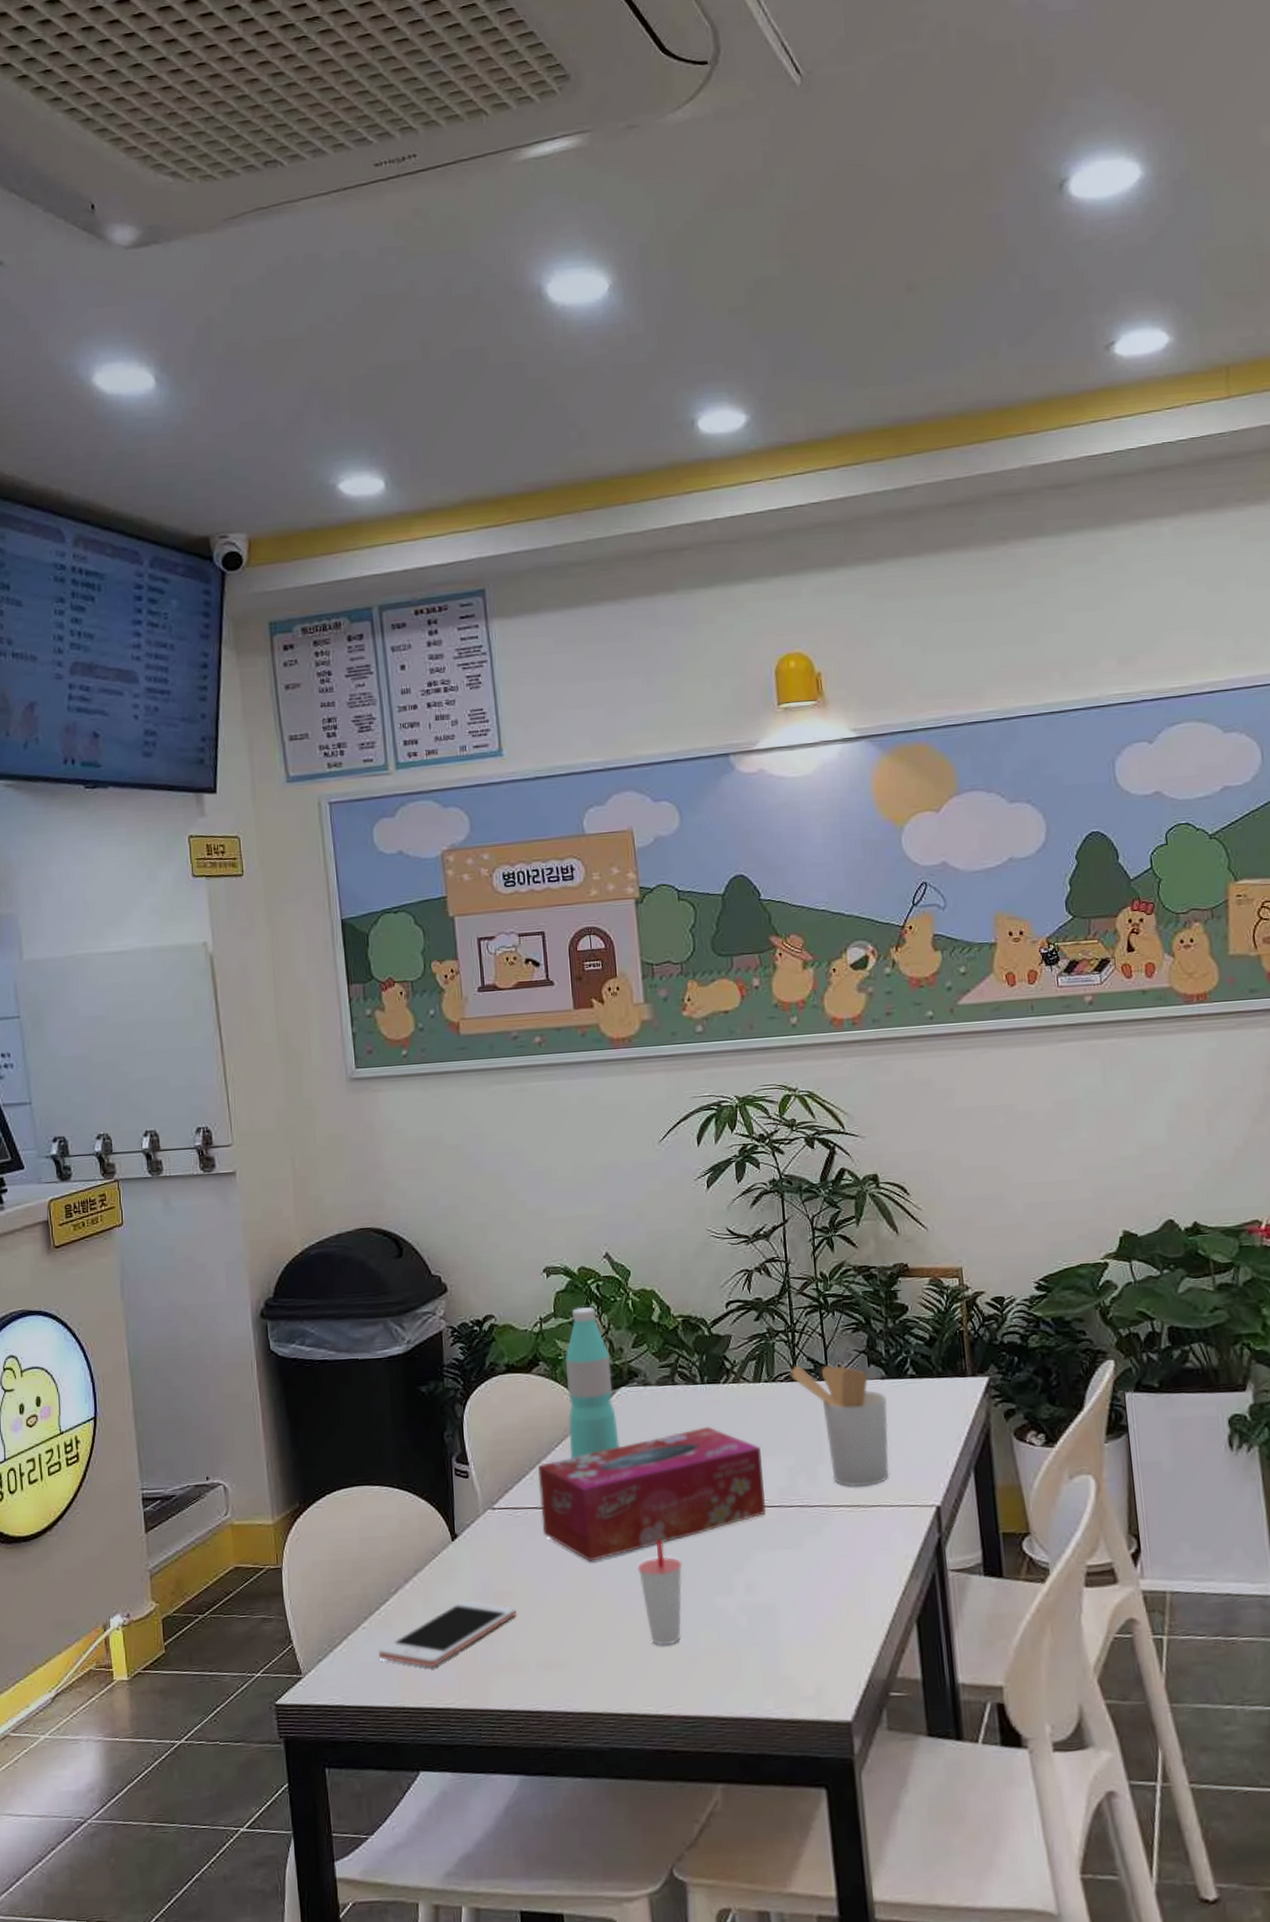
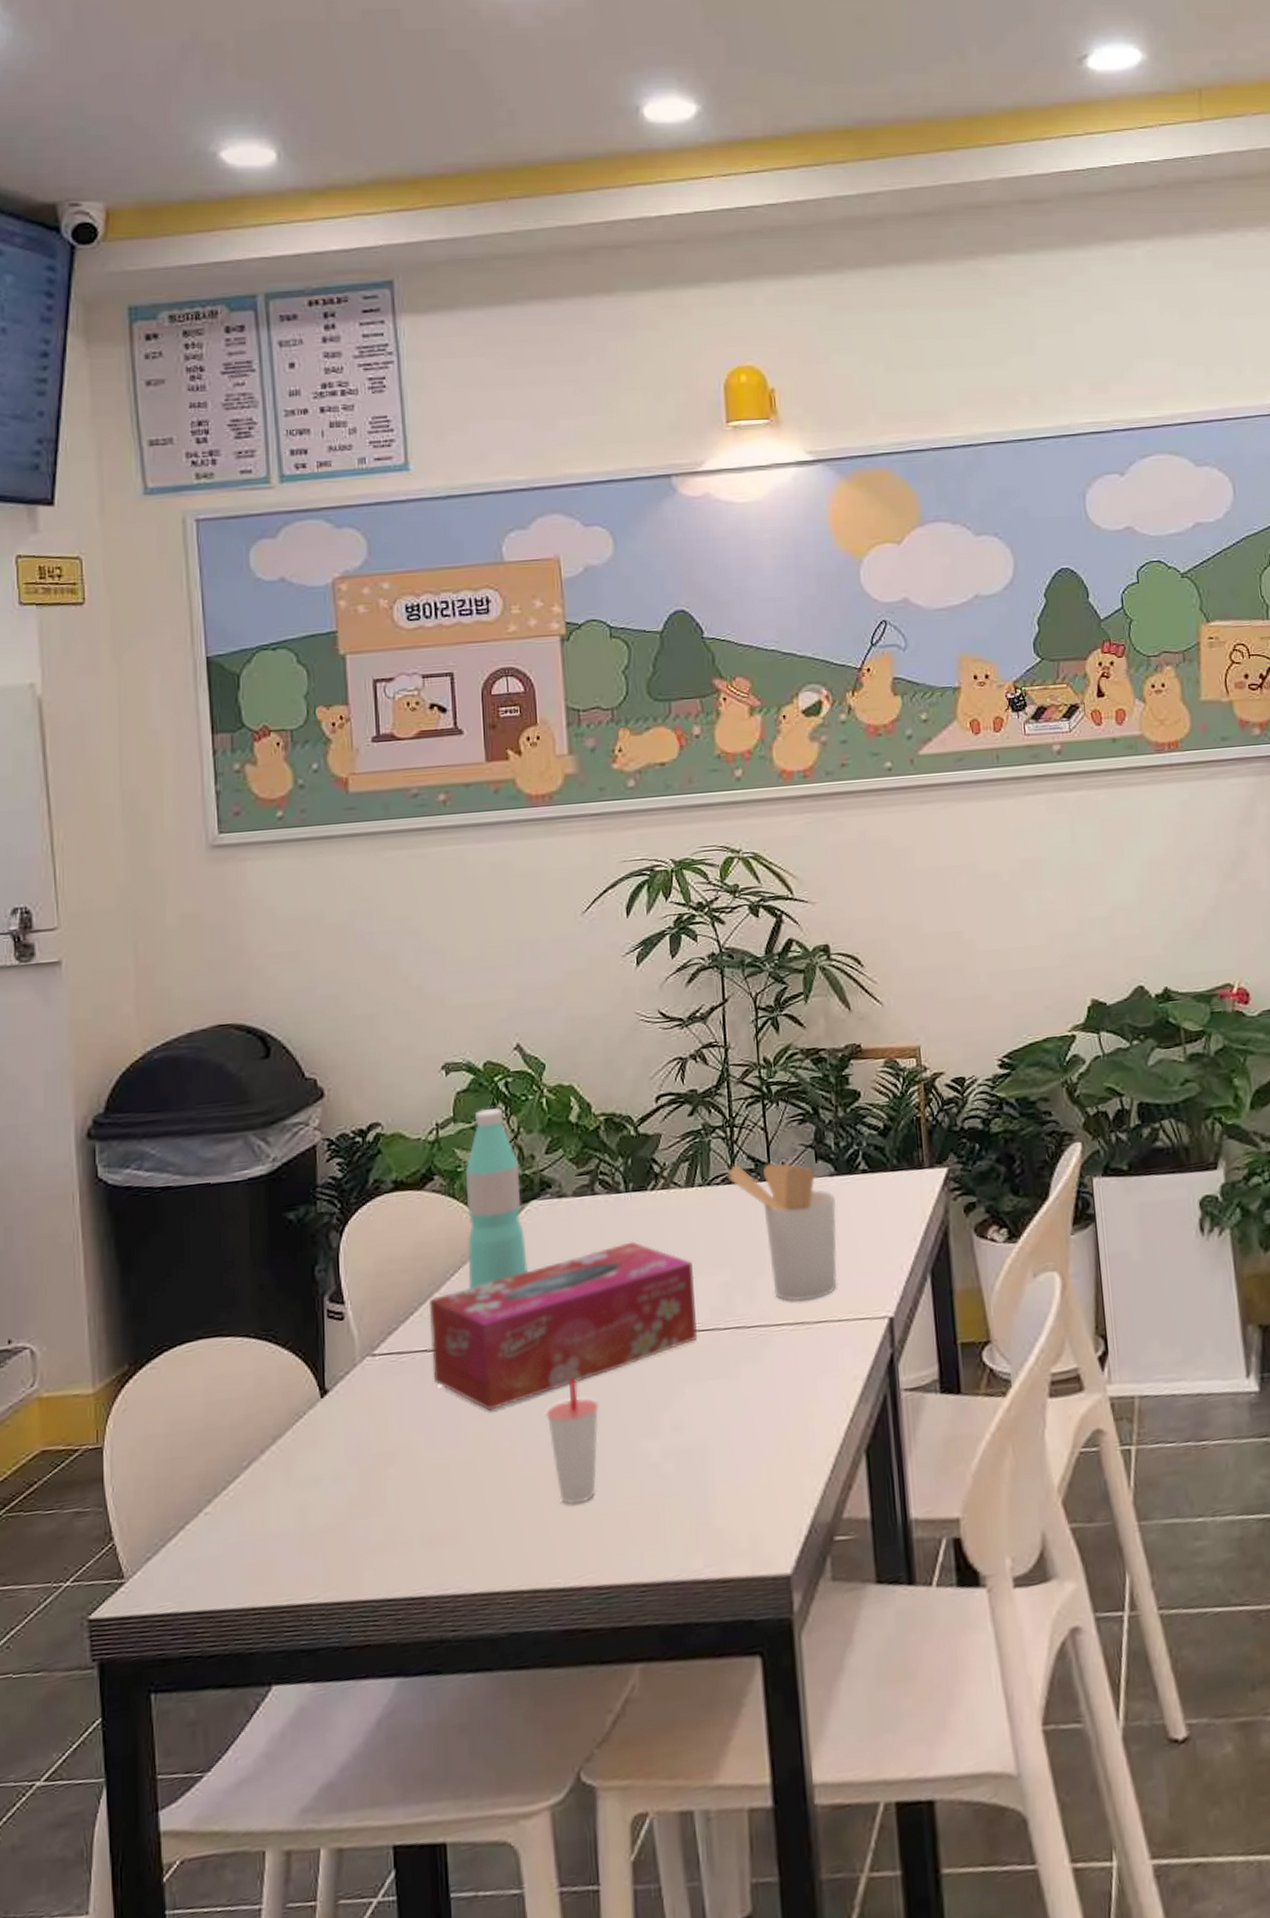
cell phone: present [378,1600,517,1668] -> none [224,1468,399,1557]

